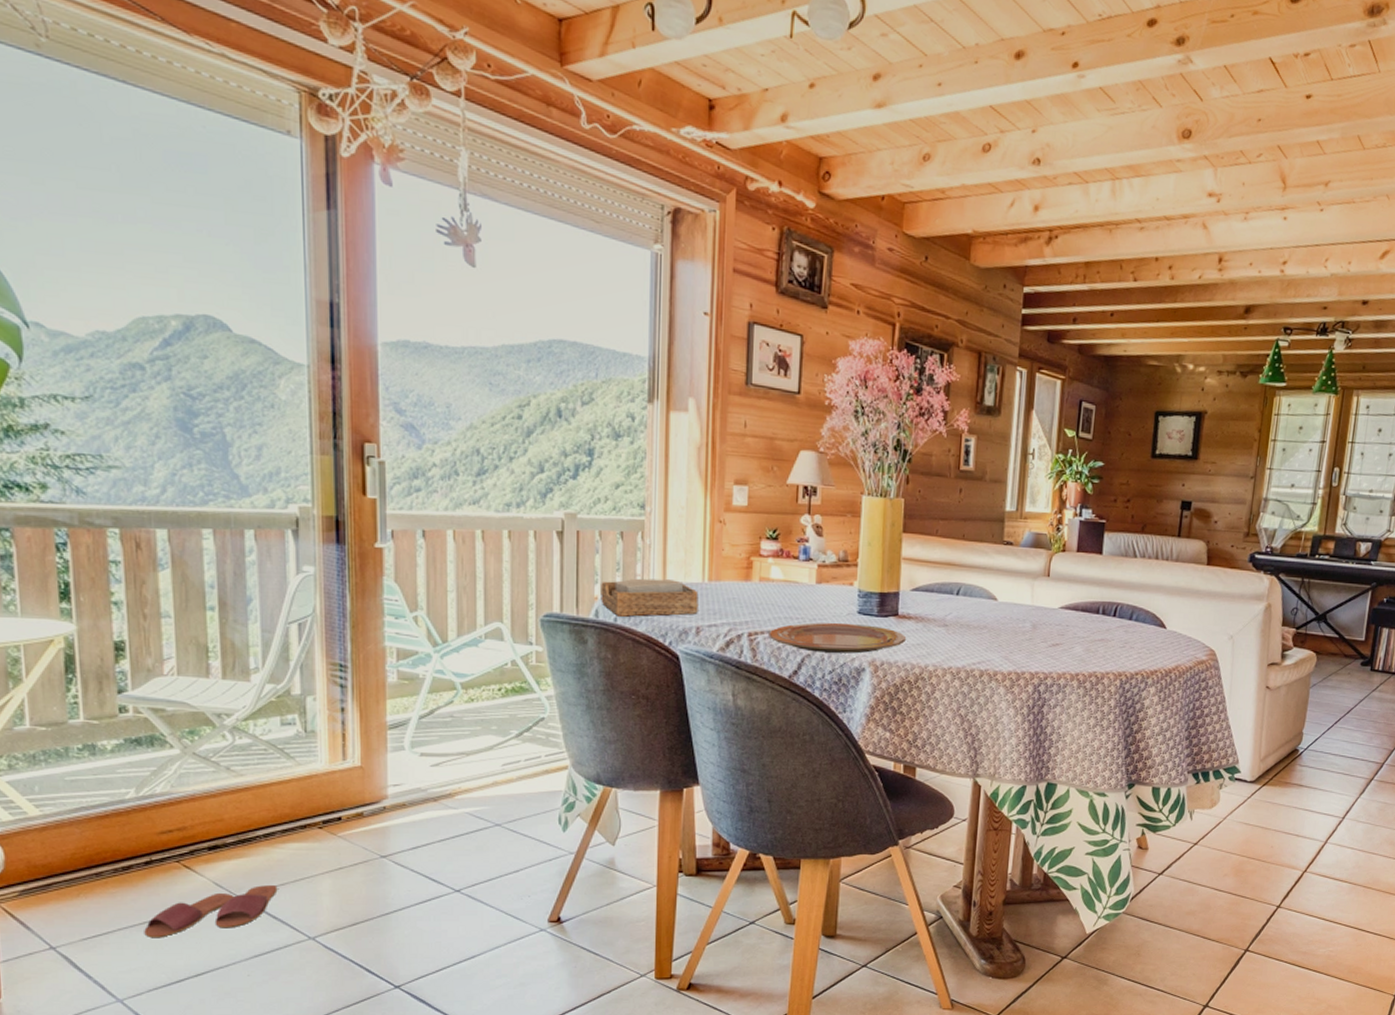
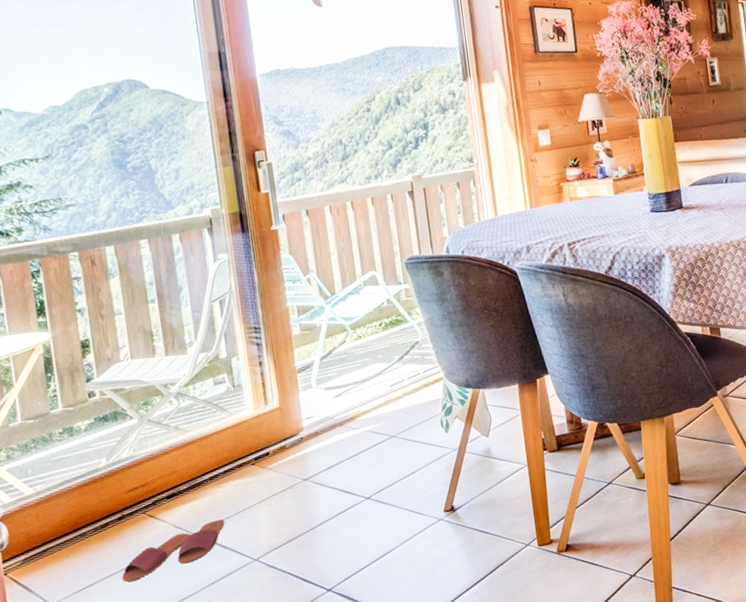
napkin holder: present [601,578,699,617] -> none [447,212,526,249]
plate: present [769,622,907,654] -> none [584,219,693,249]

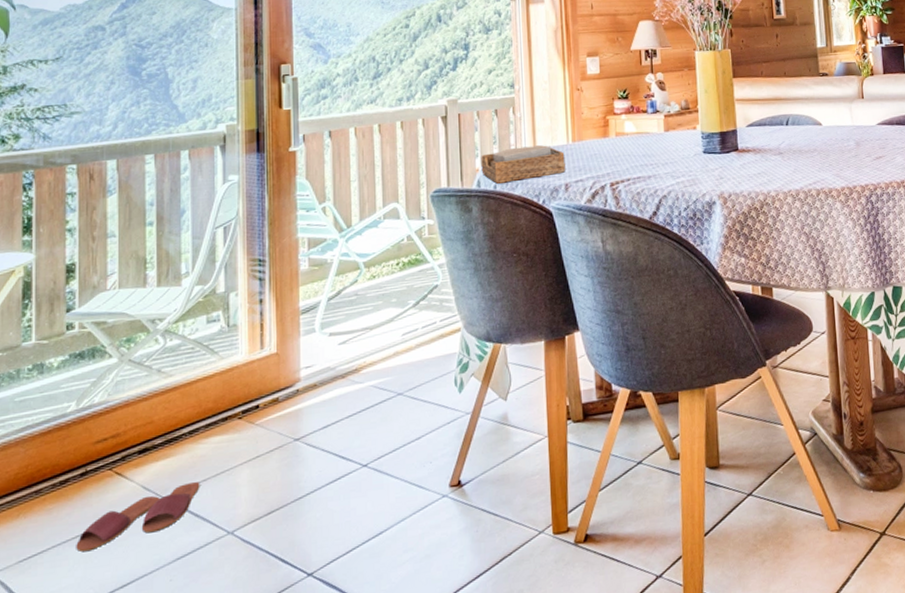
napkin holder: none [447,212,526,249] -> present [481,145,566,184]

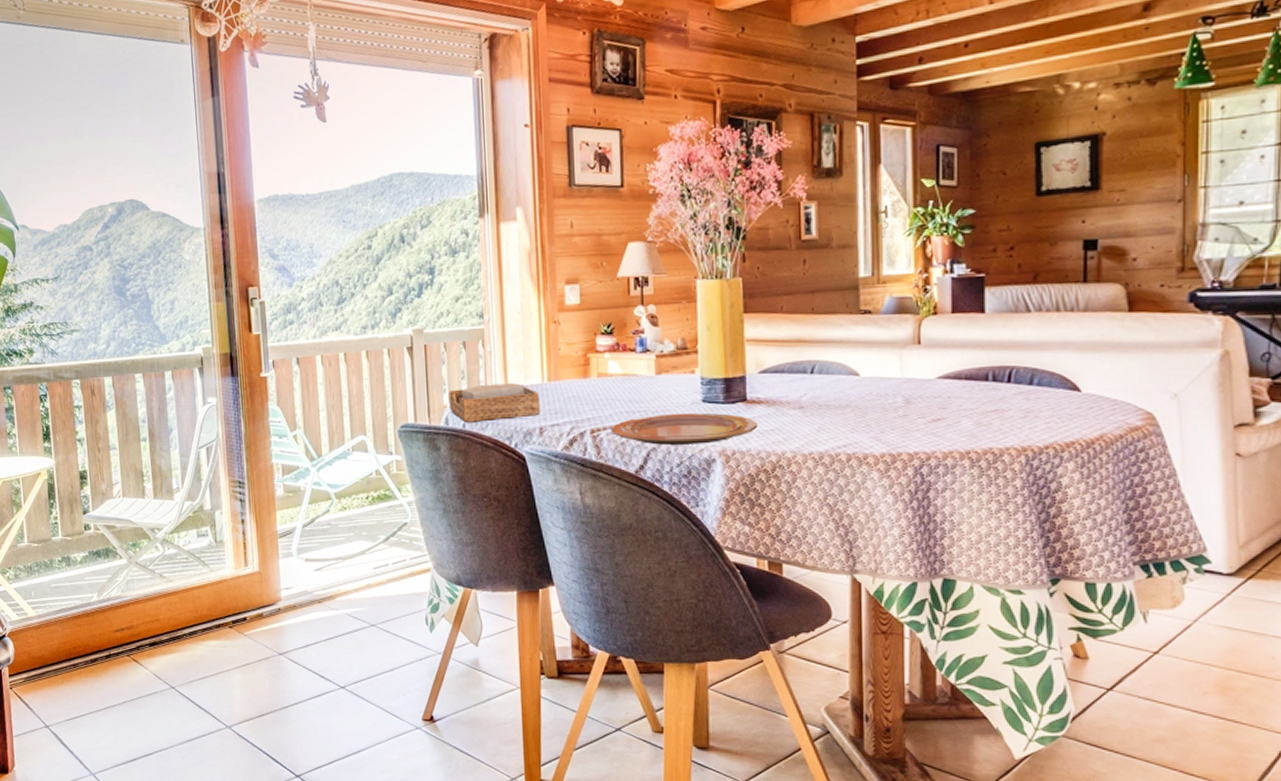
slippers: present [76,482,200,552] -> none [107,678,201,722]
plate: none [628,162,748,193] -> present [611,412,759,445]

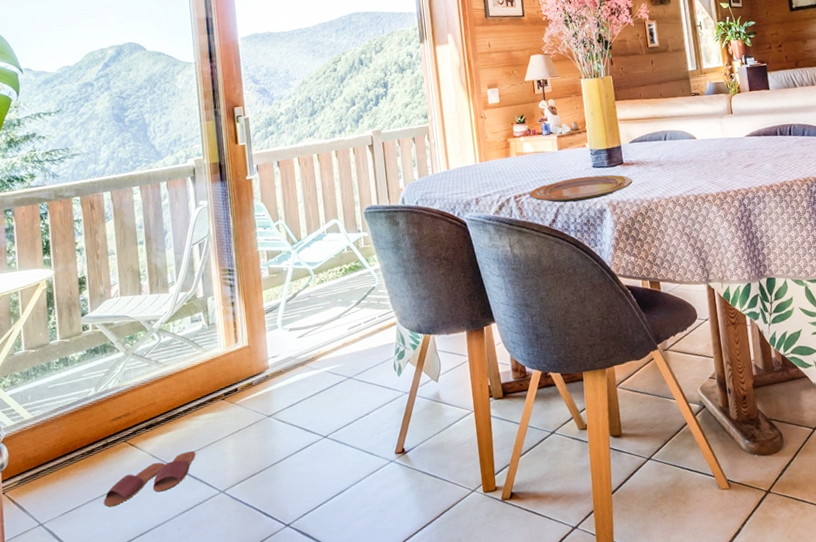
slippers: none [107,678,201,722] -> present [104,451,196,507]
napkin holder: present [449,383,540,422] -> none [403,166,475,200]

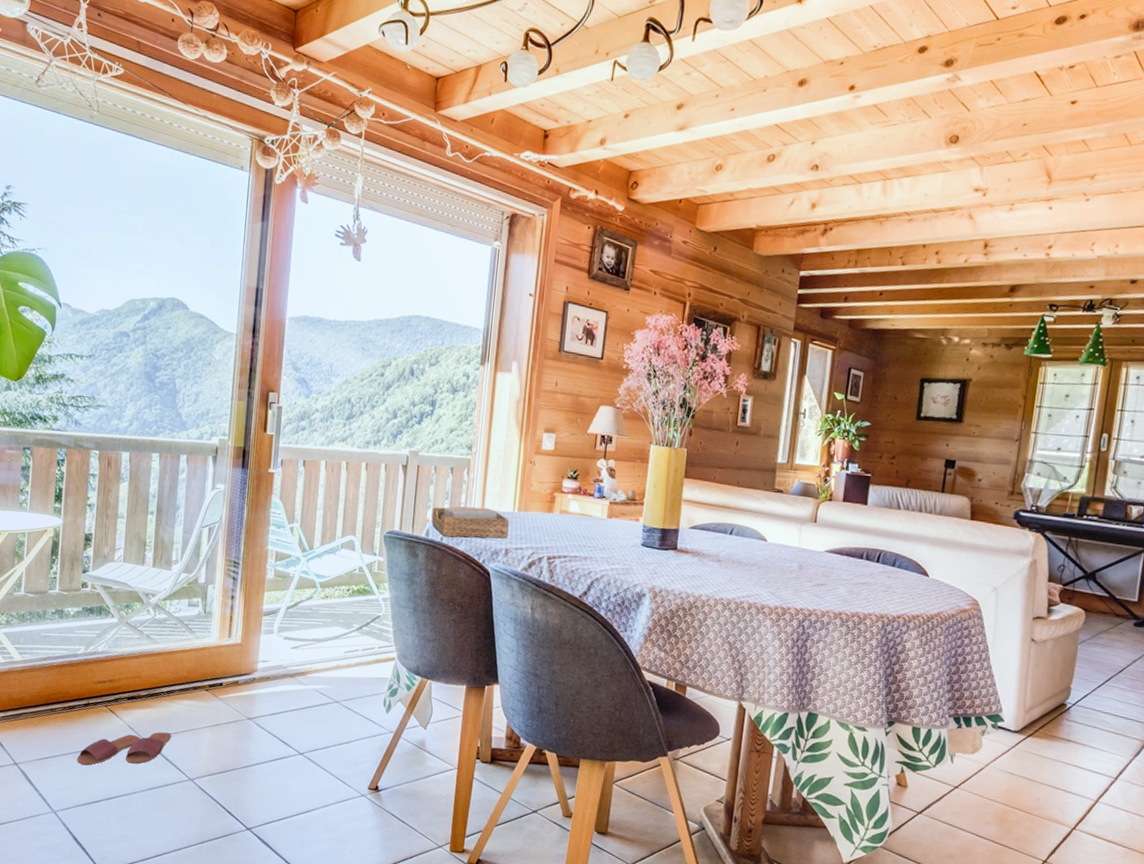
napkin holder: none [403,166,475,200] -> present [431,506,509,539]
plate: present [529,174,633,203] -> none [564,551,684,581]

